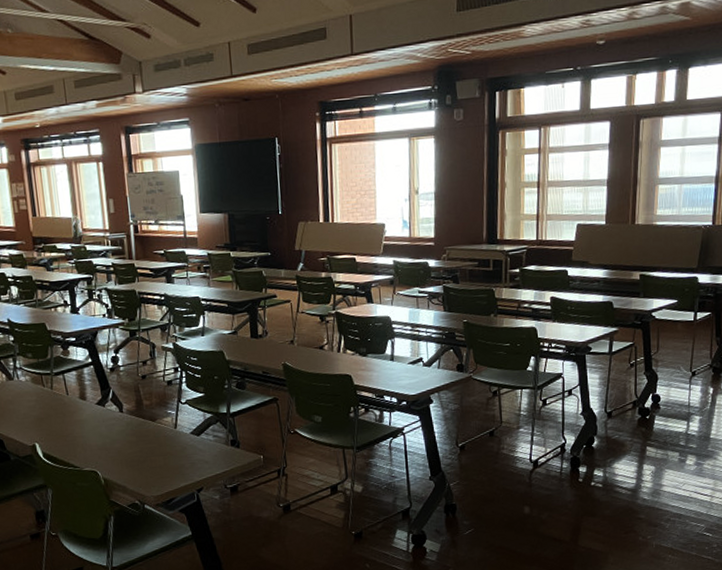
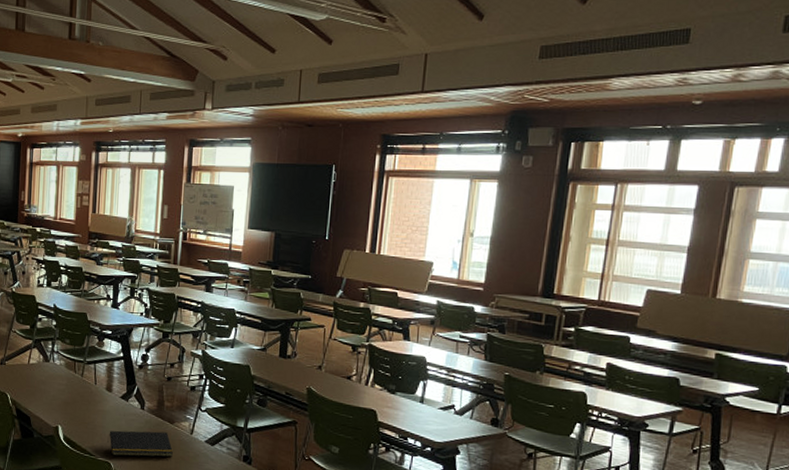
notepad: none [90,431,160,464] -> present [107,430,173,457]

